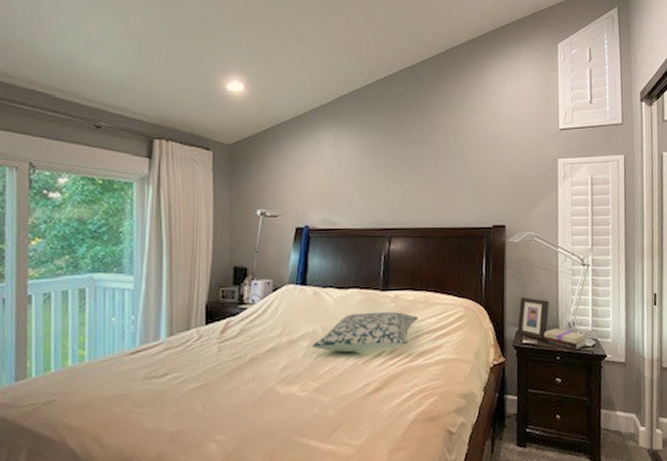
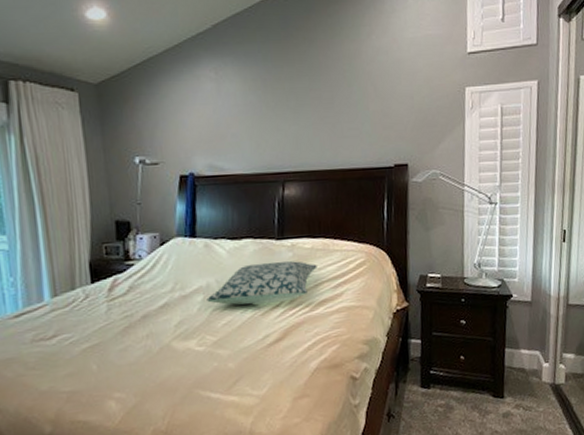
picture frame: present [517,297,550,340] -> none [420,239,455,283]
books: present [541,328,586,350] -> none [445,270,492,292]

